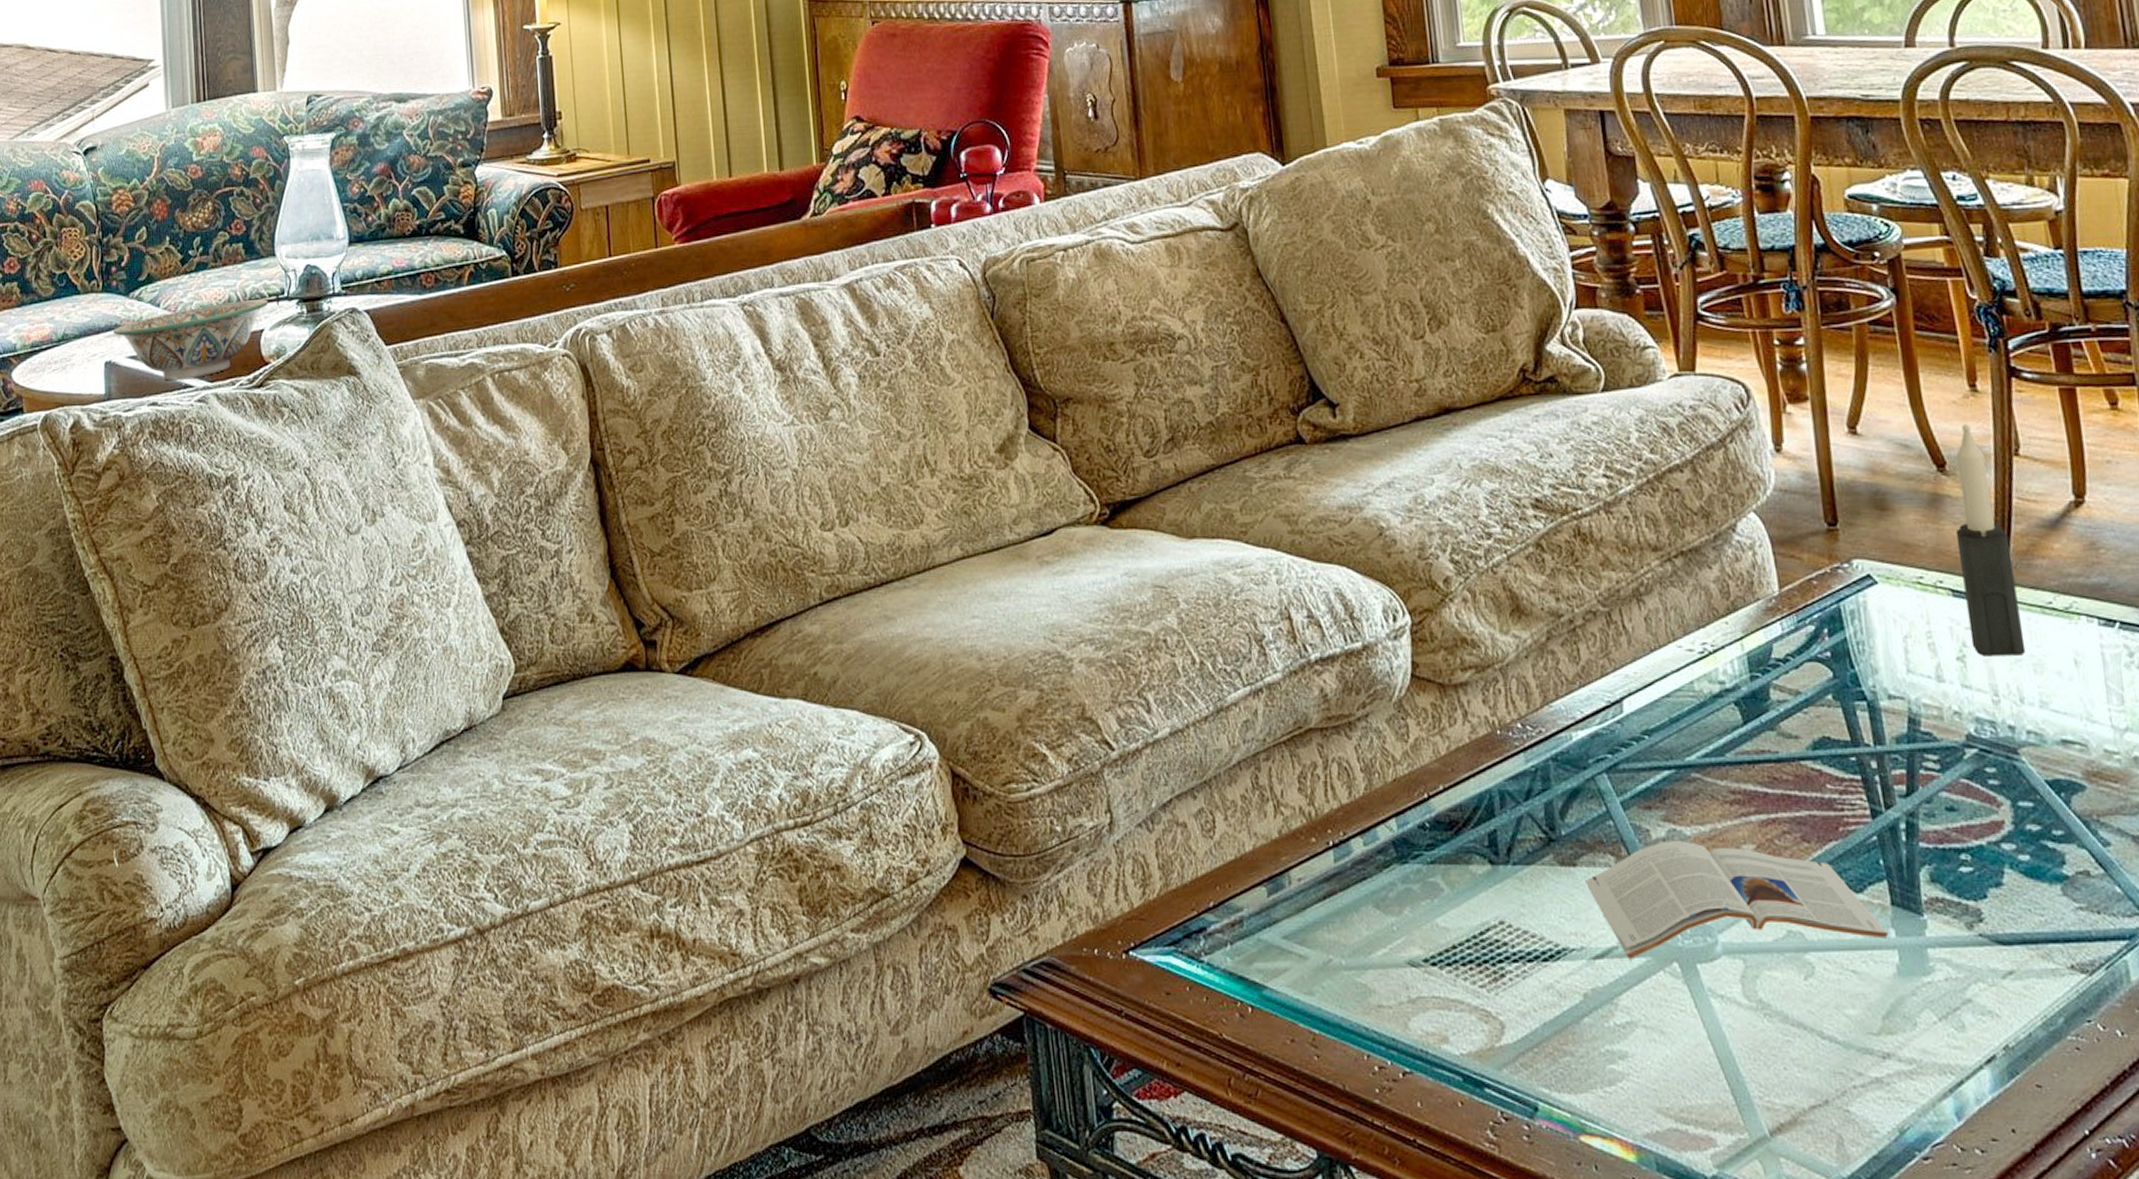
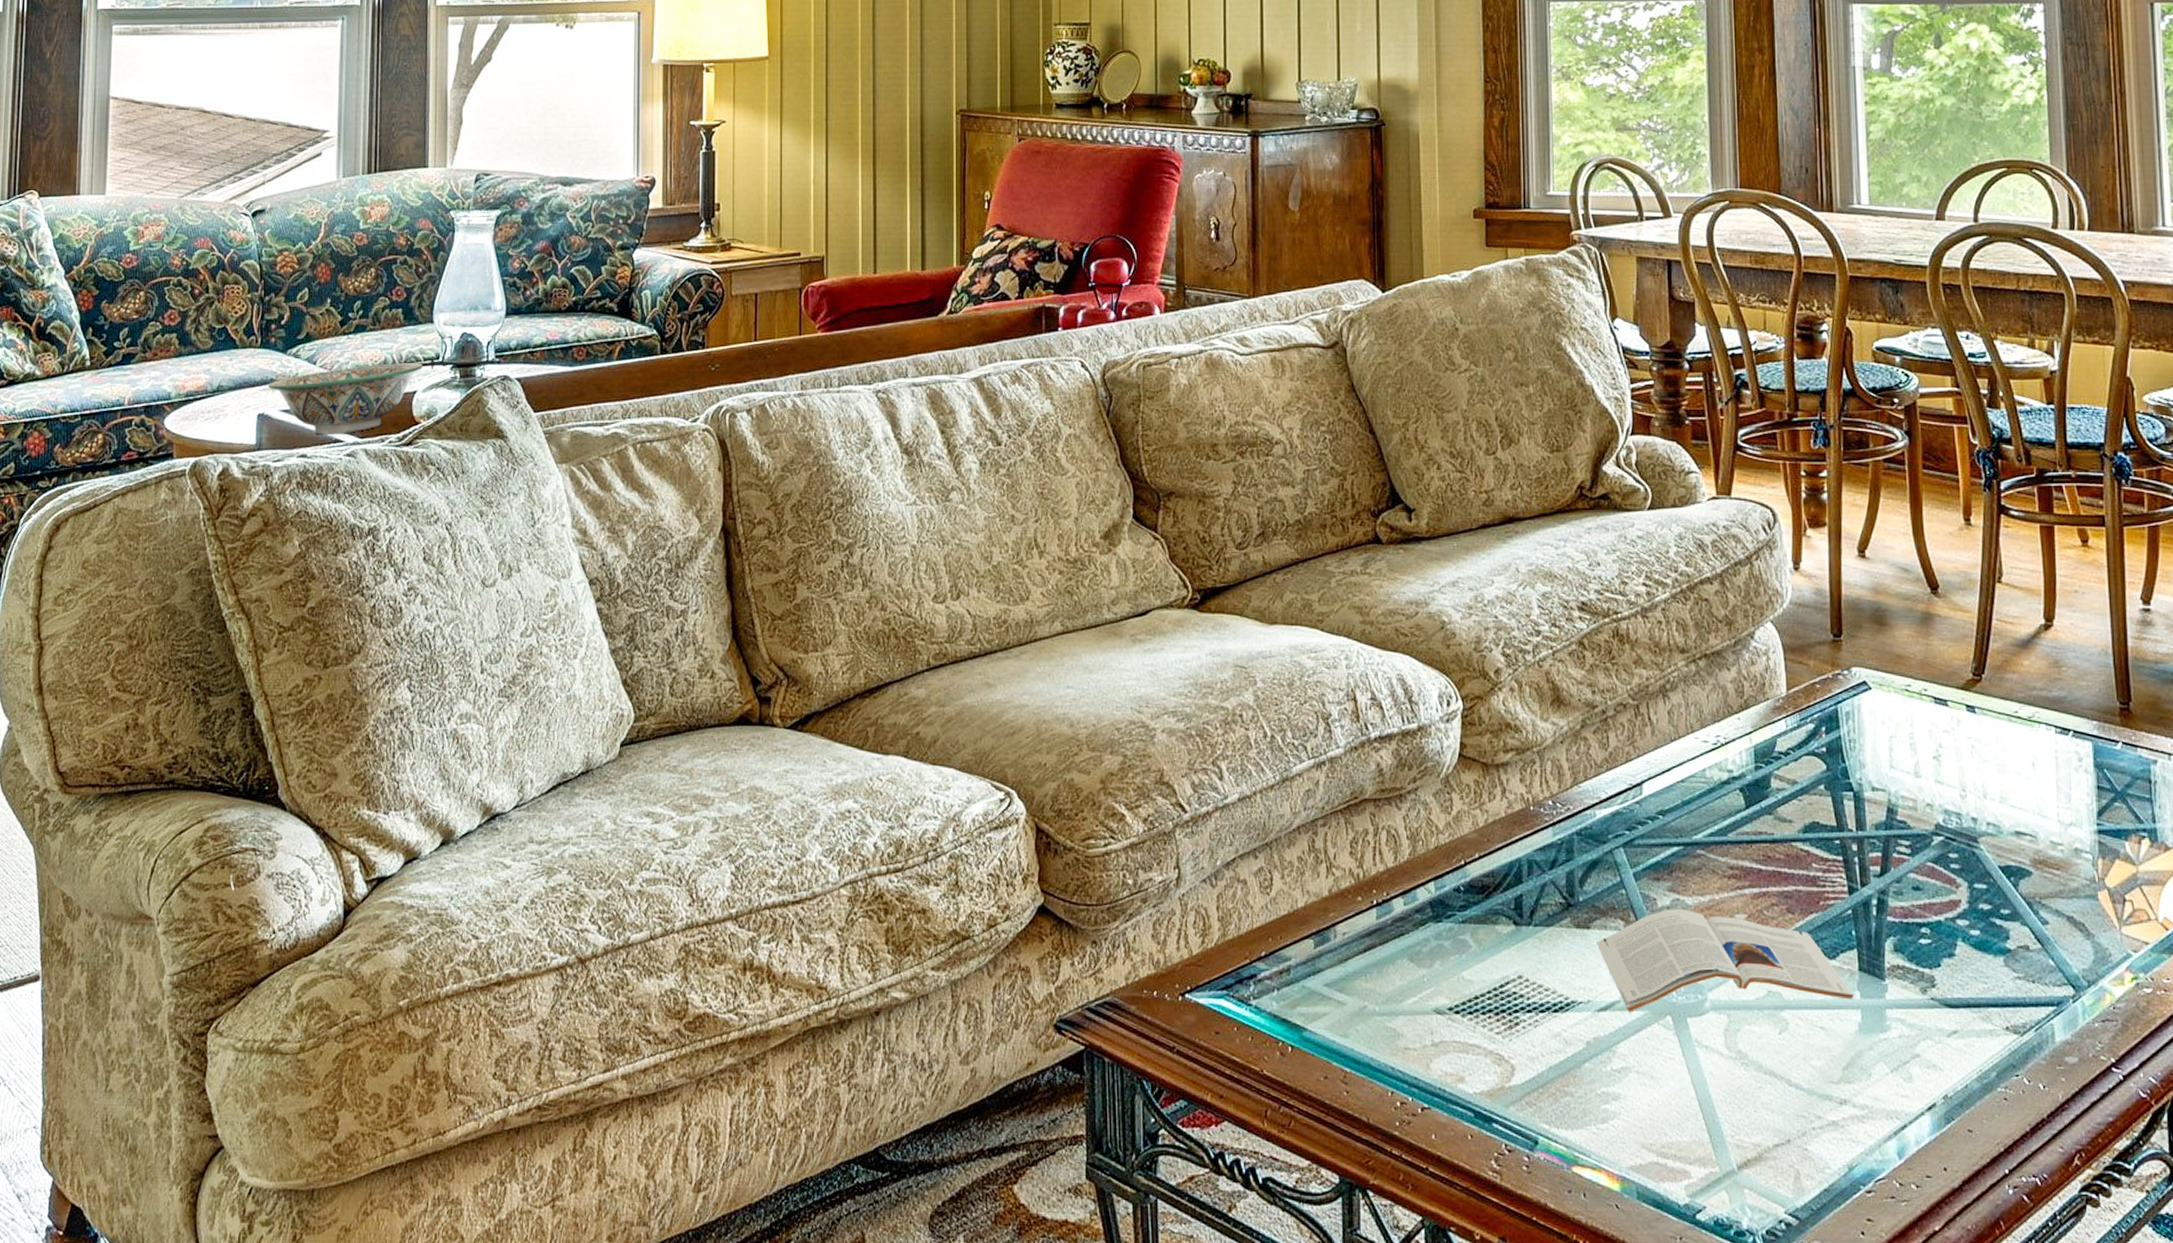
candle: present [1955,423,2026,656] -> none [1942,552,1992,757]

